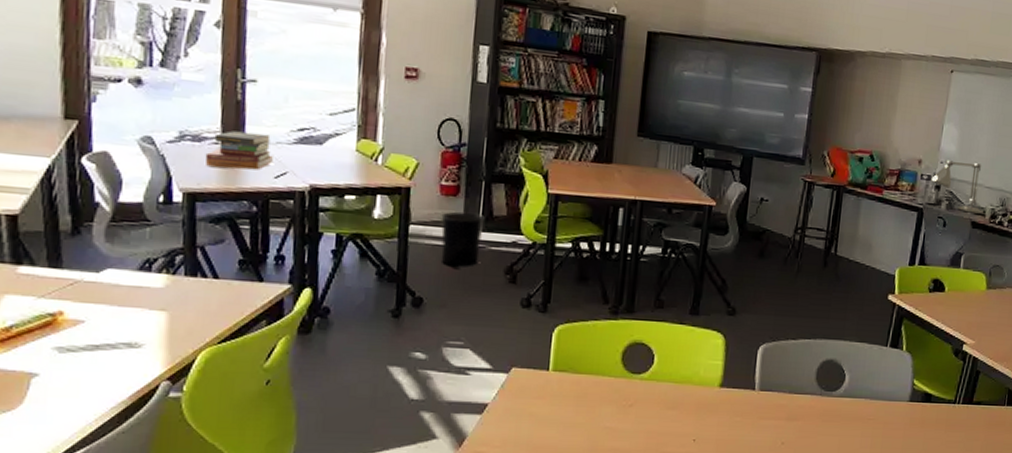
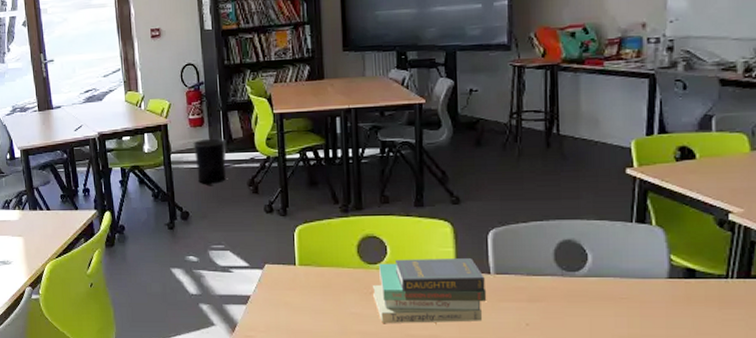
books: present [204,130,274,170] -> none [29,99,73,128]
books: none [631,370,749,441] -> present [372,258,487,324]
desk lamp: present [930,160,985,215] -> none [659,15,735,71]

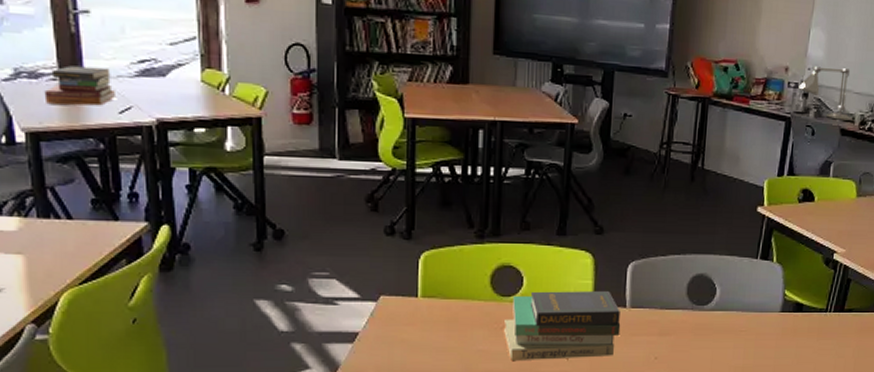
books: none [29,99,73,128] -> present [44,65,117,106]
waste bin: present [193,138,227,184] -> none [295,140,341,197]
desk lamp: none [659,15,735,71] -> present [797,66,854,122]

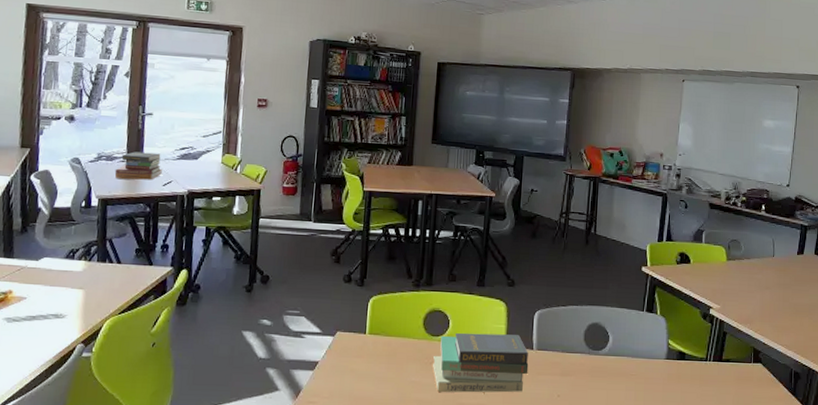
desk lamp: present [797,66,854,122] -> none [671,153,720,198]

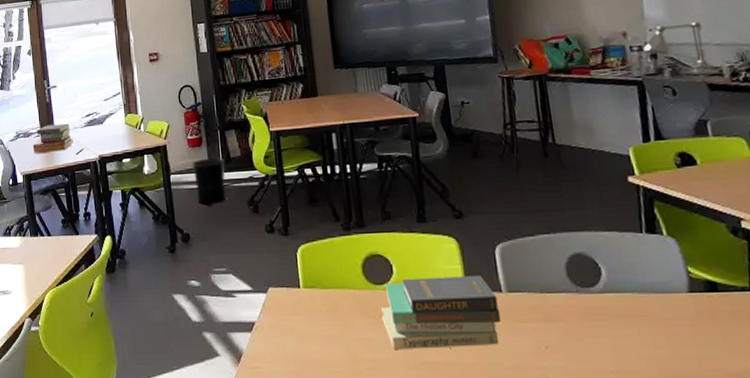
waste bin: none [283,207,316,251] -> present [192,157,227,205]
desk lamp: none [671,153,720,198] -> present [642,22,722,76]

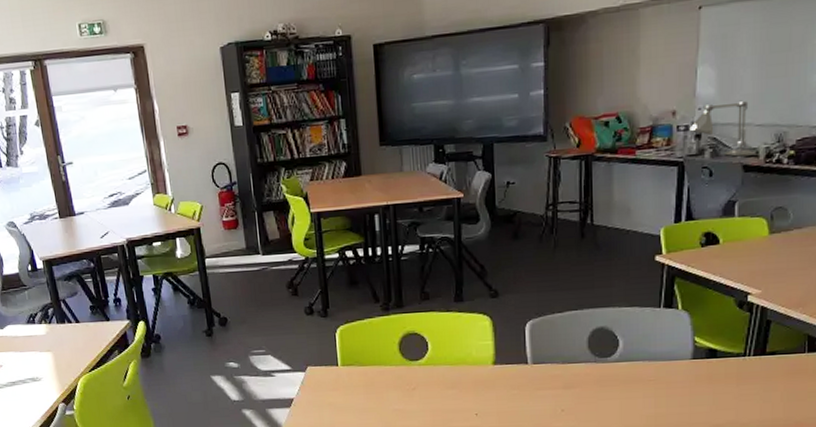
books: present [32,123,74,153] -> none [50,204,98,237]
waste bin: present [192,157,227,205] -> none [228,240,265,288]
books: present [380,276,502,351] -> none [414,350,525,419]

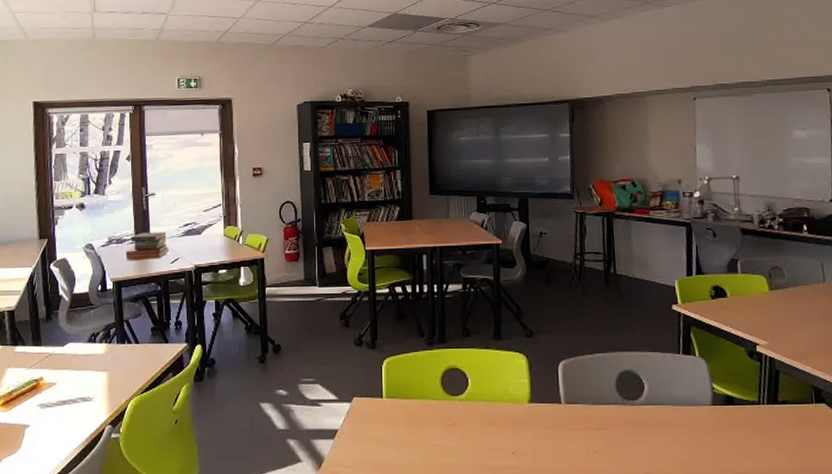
books: none [50,204,98,237] -> present [125,232,170,260]

